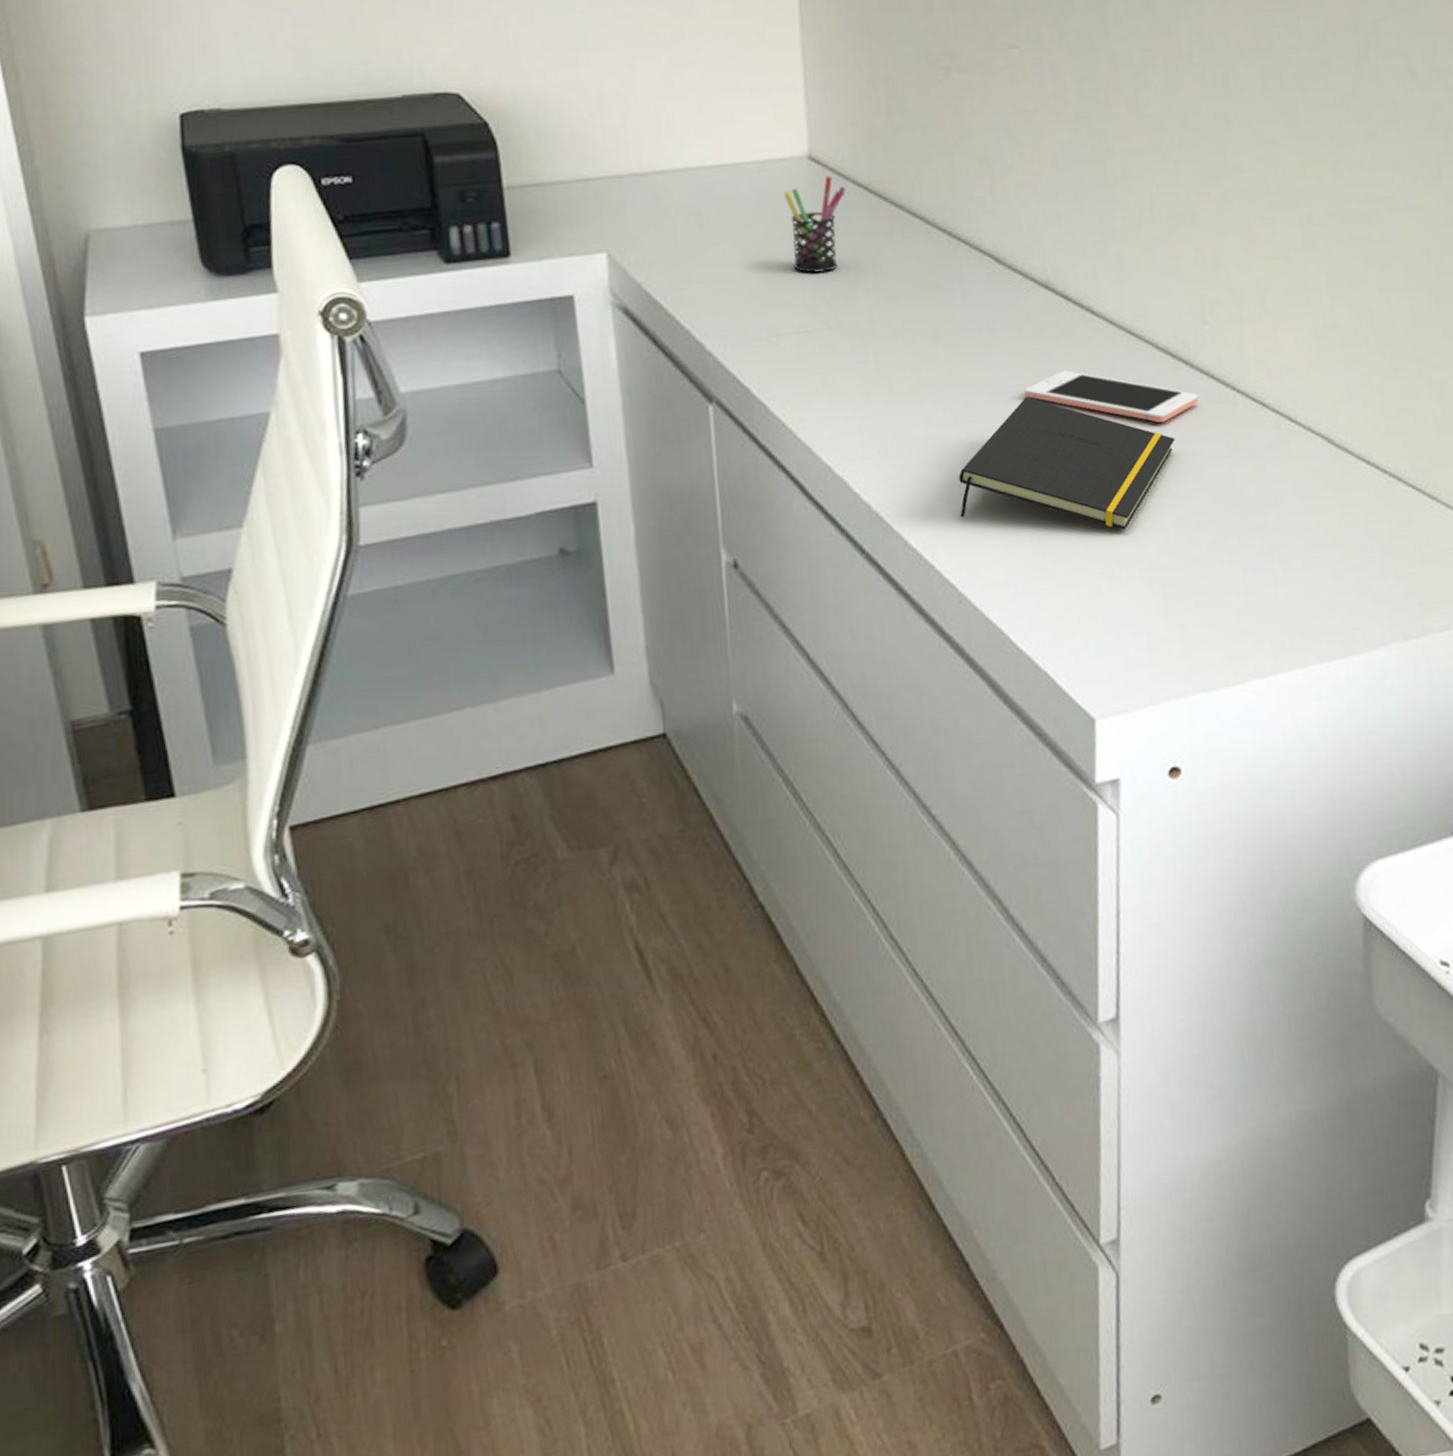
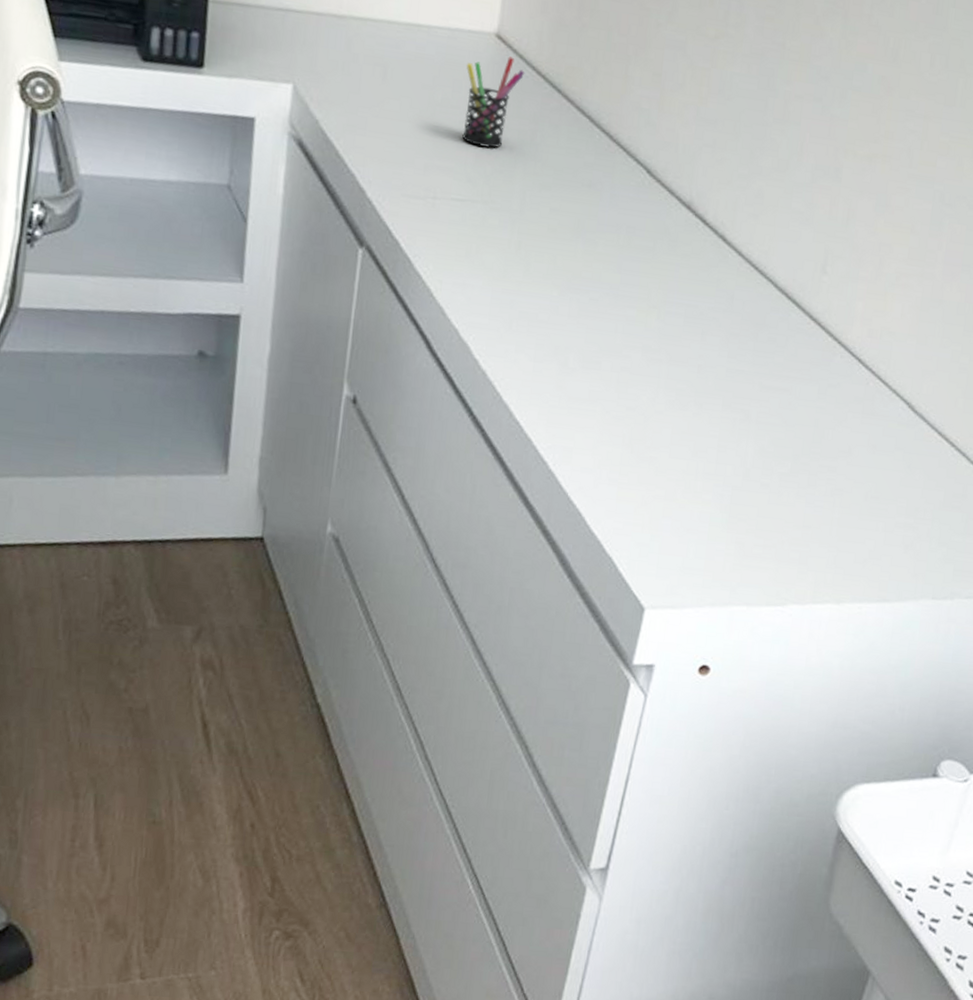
notepad: present [958,397,1175,530] -> none [565,305,773,446]
cell phone: present [1024,370,1199,423] -> none [647,288,803,356]

